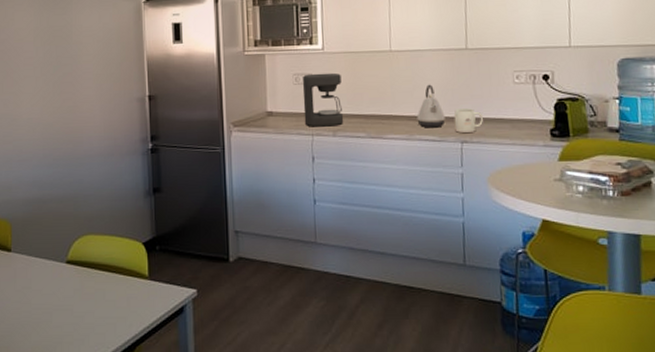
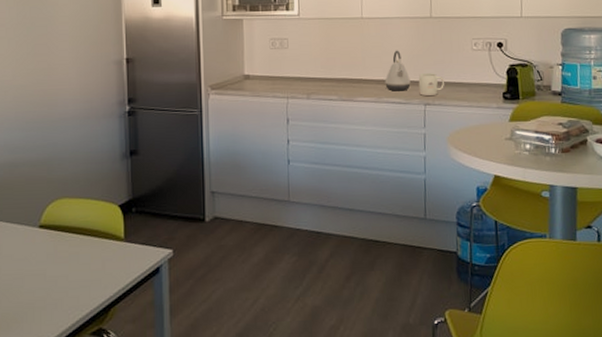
coffee maker: present [302,72,344,127] -> none [278,38,318,90]

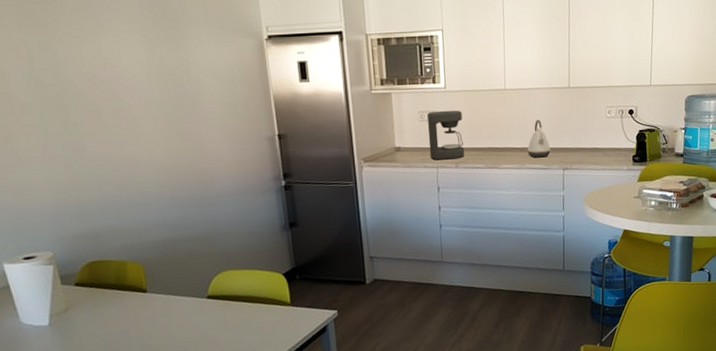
coffee maker: none [278,38,318,90] -> present [427,110,465,161]
mug: present [418,73,445,97] -> none [557,140,582,162]

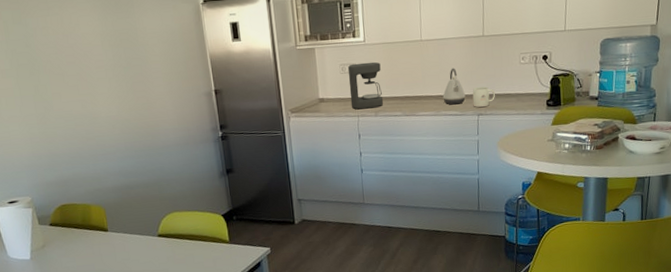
mug: none [557,140,582,162] -> present [472,86,496,108]

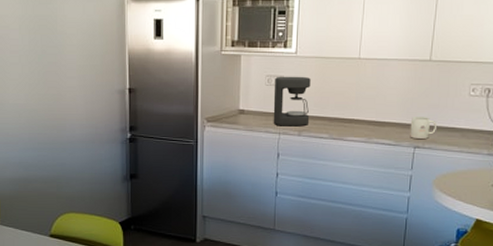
kettle: present [443,68,466,105] -> none [376,92,402,133]

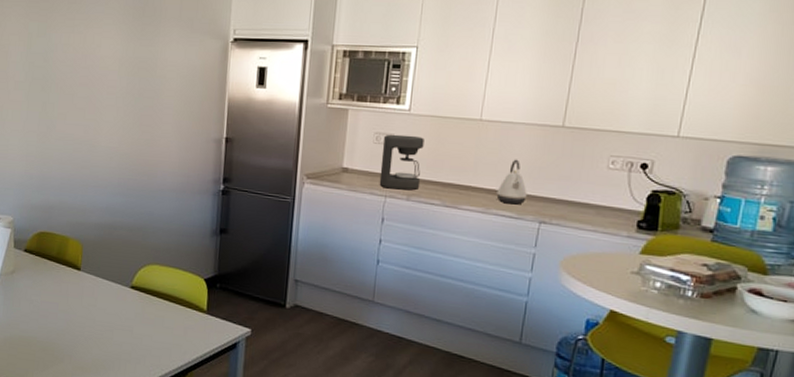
kettle: none [376,92,402,133] -> present [496,159,527,205]
mug: present [410,117,438,140] -> none [535,188,568,215]

